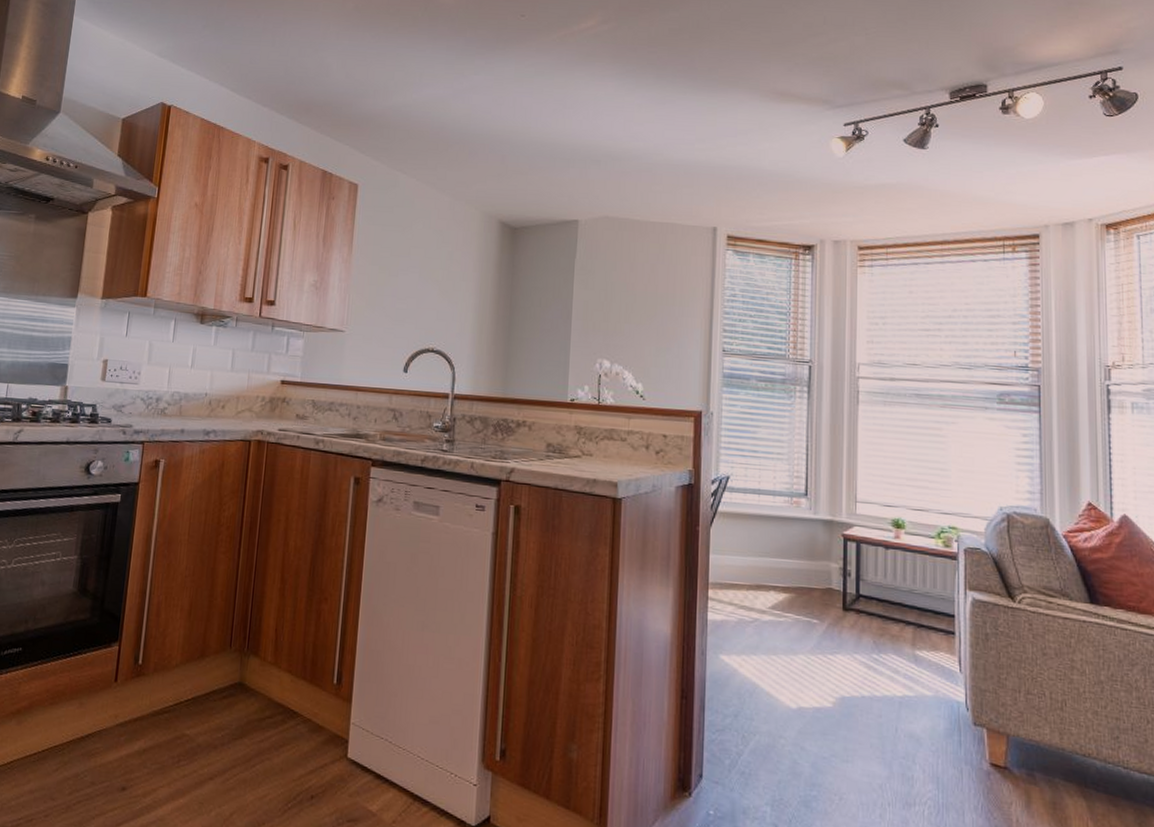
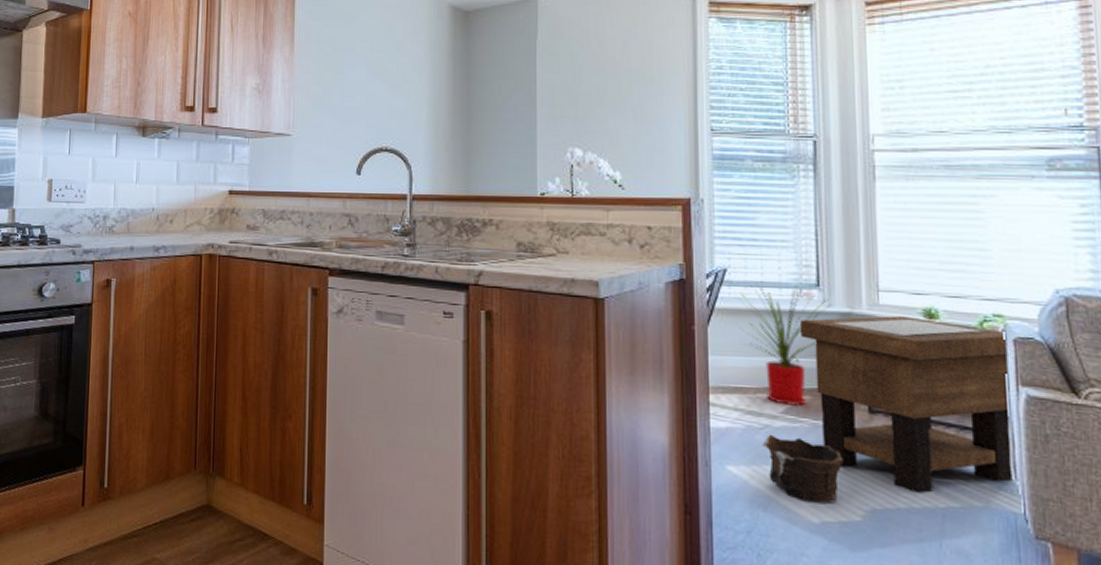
house plant: none [738,491,817,603] -> present [739,284,832,407]
clay pot: none [752,627,819,691] -> present [763,434,843,504]
side table: none [788,524,958,684] -> present [799,316,1013,494]

